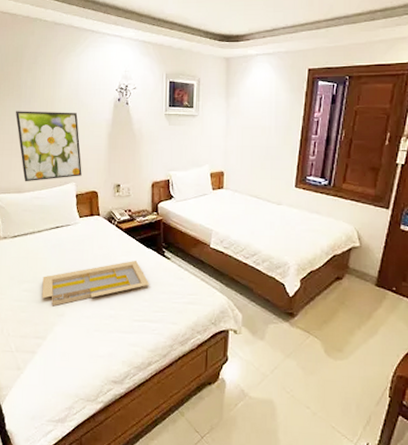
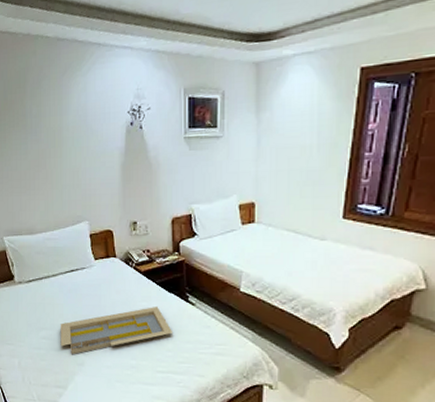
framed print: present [16,111,82,182] -> none [23,141,95,222]

